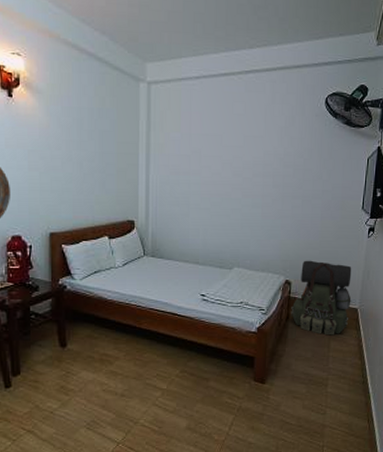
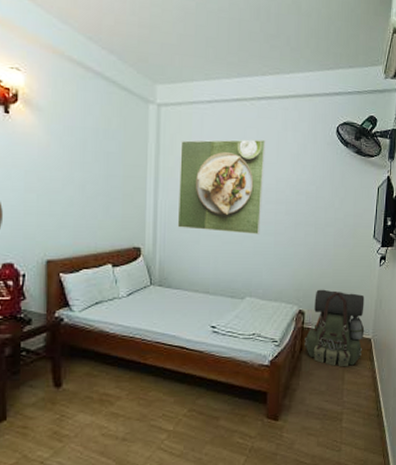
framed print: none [168,113,253,207] -> present [177,139,265,235]

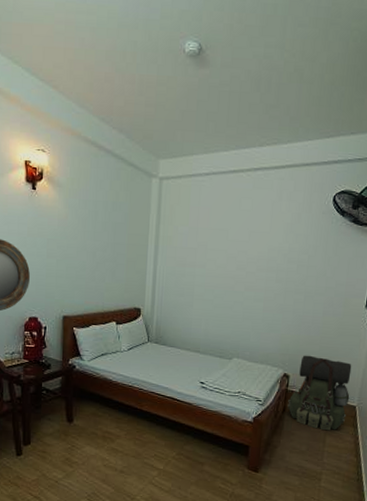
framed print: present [177,139,265,235] -> none [173,209,260,300]

